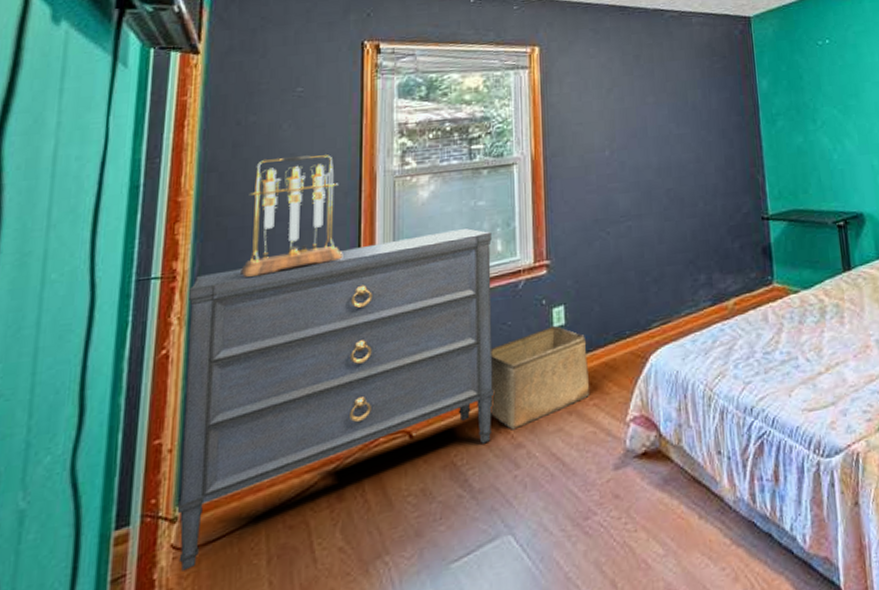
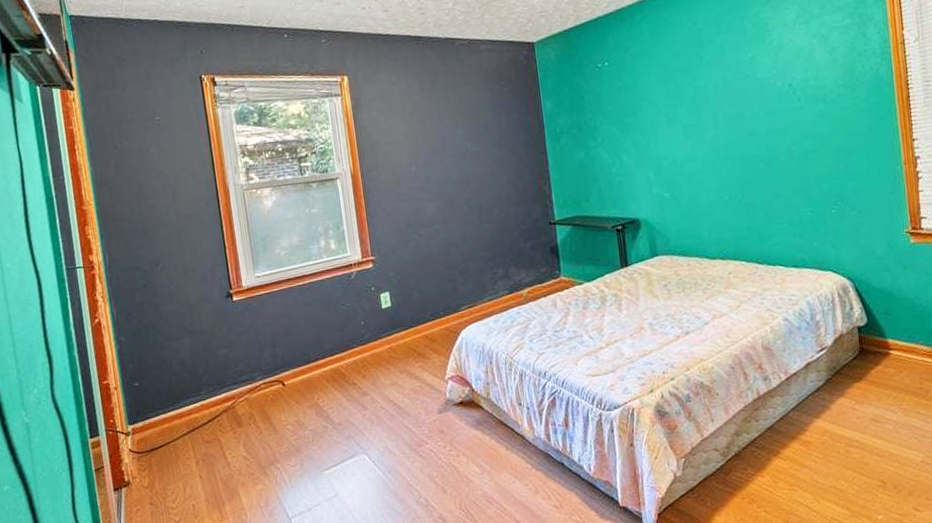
dresser: present [178,228,495,571] -> none [105,231,344,466]
table lamp: present [241,155,343,277] -> none [134,172,213,267]
storage bin: present [490,325,590,430] -> none [335,307,416,383]

